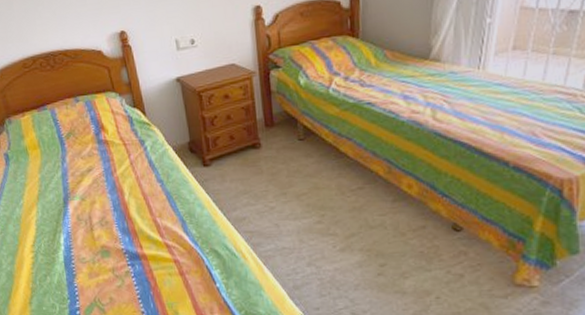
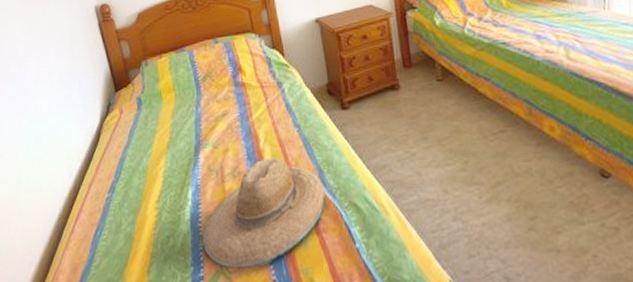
straw hat: none [75,209,189,301] -> present [202,157,326,268]

